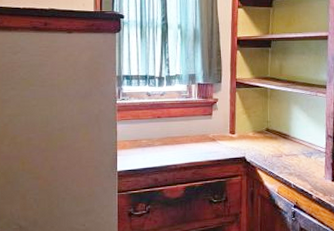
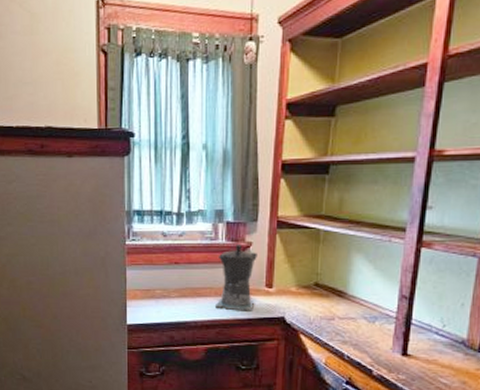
coffee maker: none [190,101,222,154] -> present [214,245,257,311]

